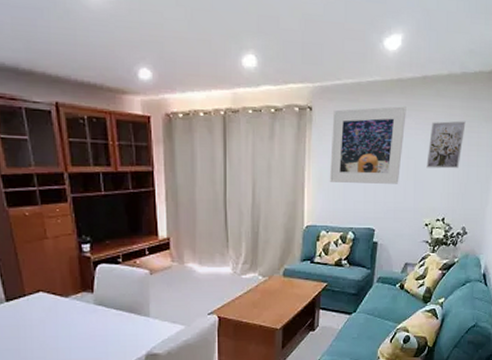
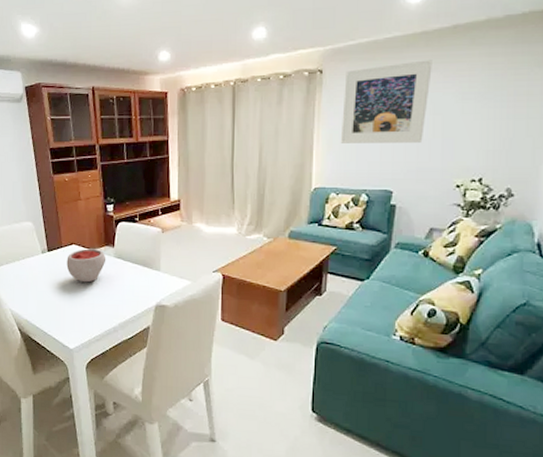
bowl: none [32,296,84,336] -> present [66,248,106,283]
wall art: present [426,120,466,169] -> none [458,69,511,124]

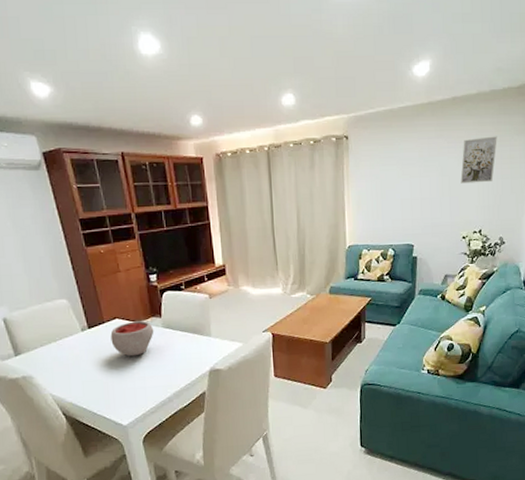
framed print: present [340,60,432,143] -> none [367,128,438,204]
wall art: none [458,69,511,124] -> present [460,136,497,184]

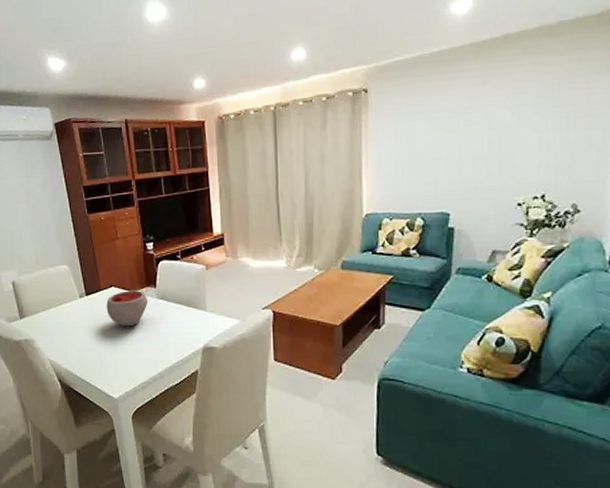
wall art: present [460,136,497,184] -> none [514,77,568,138]

